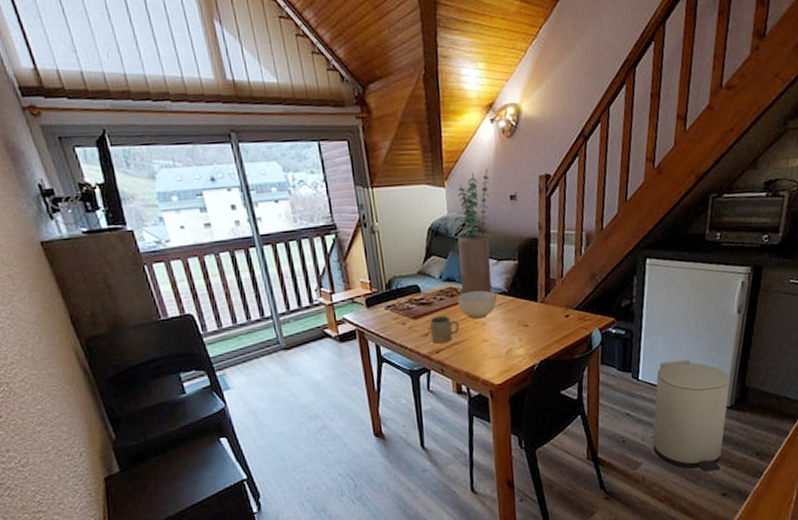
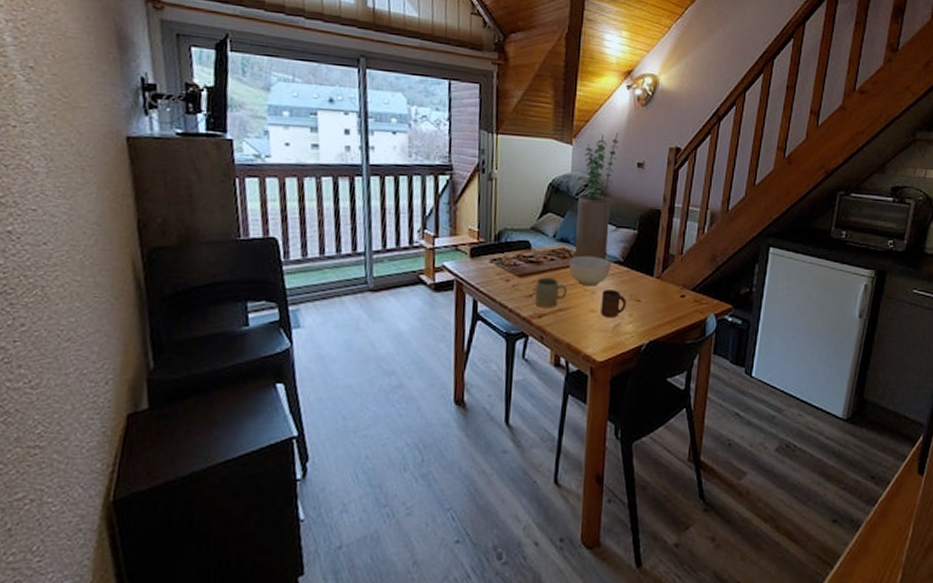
cup: none [491,319,516,345] -> present [601,290,626,317]
pedal bin: present [652,359,730,472] -> none [761,360,848,492]

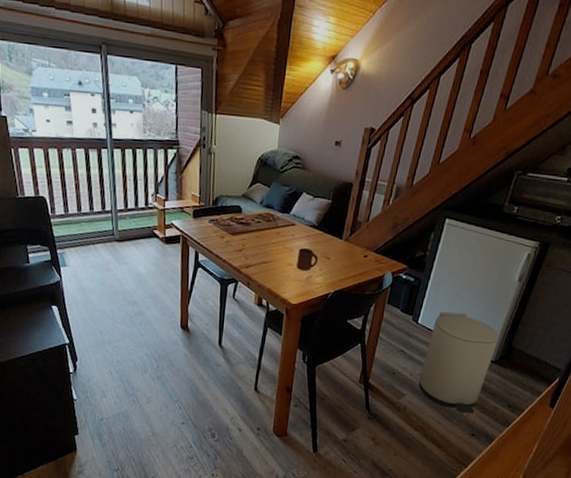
mug: present [534,277,568,309] -> none [243,236,271,261]
bowl: present [569,255,612,286] -> none [272,219,308,245]
vase: present [574,133,619,260] -> none [277,114,320,224]
pedal bin: none [761,360,848,492] -> present [418,312,500,414]

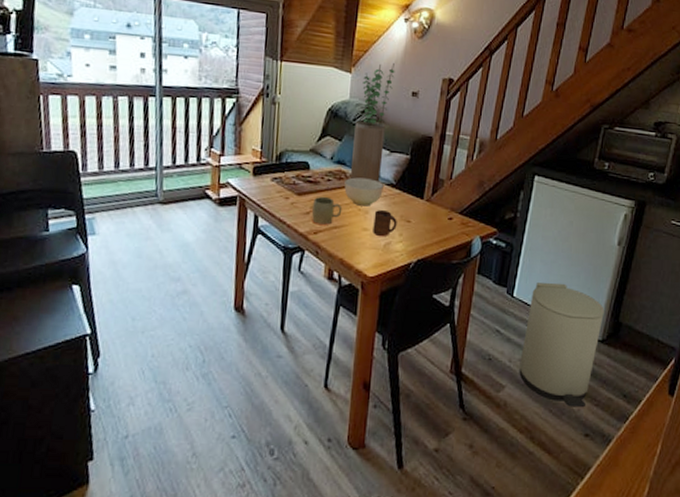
mug: none [243,236,271,261] -> present [311,196,343,226]
bowl: none [272,219,308,245] -> present [344,177,385,207]
vase: none [277,114,320,224] -> present [349,63,395,182]

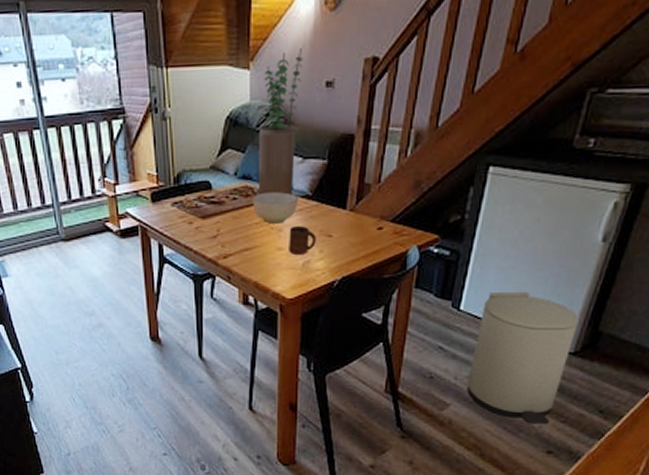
mug: present [311,196,343,226] -> none [218,217,253,249]

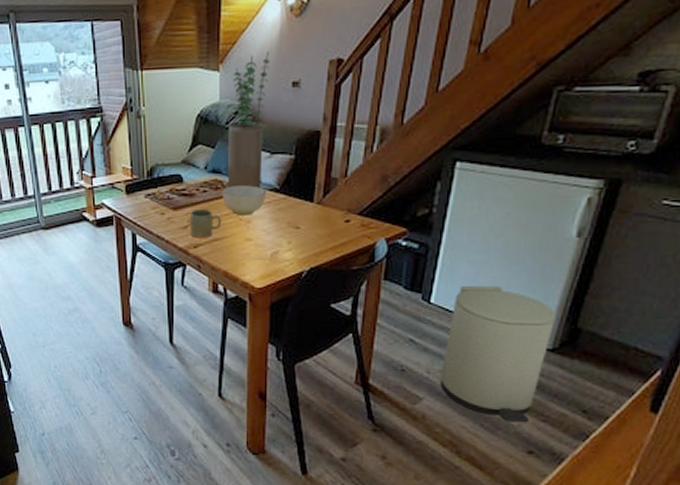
mug: none [218,217,253,249] -> present [189,208,222,239]
cup: present [289,226,316,254] -> none [257,218,284,245]

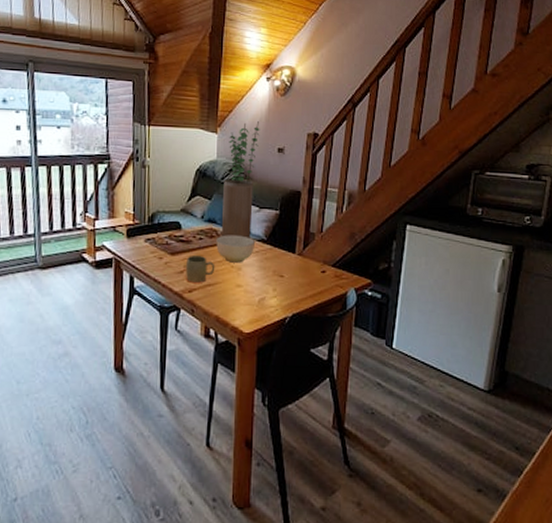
pedal bin: present [440,285,556,423] -> none [404,332,489,462]

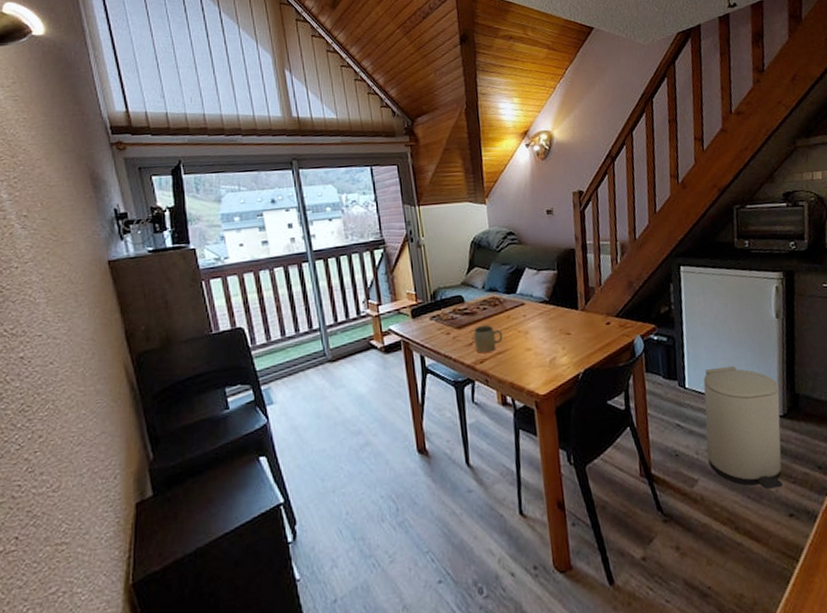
bowl: present [216,235,256,263] -> none [500,299,539,328]
vase: present [221,121,260,238] -> none [498,187,533,304]
pedal bin: none [404,332,489,462] -> present [703,365,783,490]

